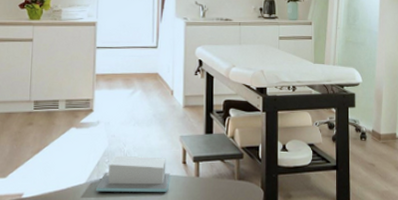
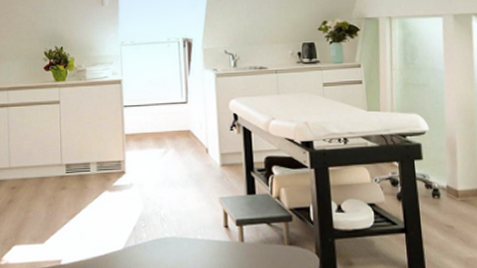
tissue box: present [96,155,170,192] -> none [135,219,212,258]

